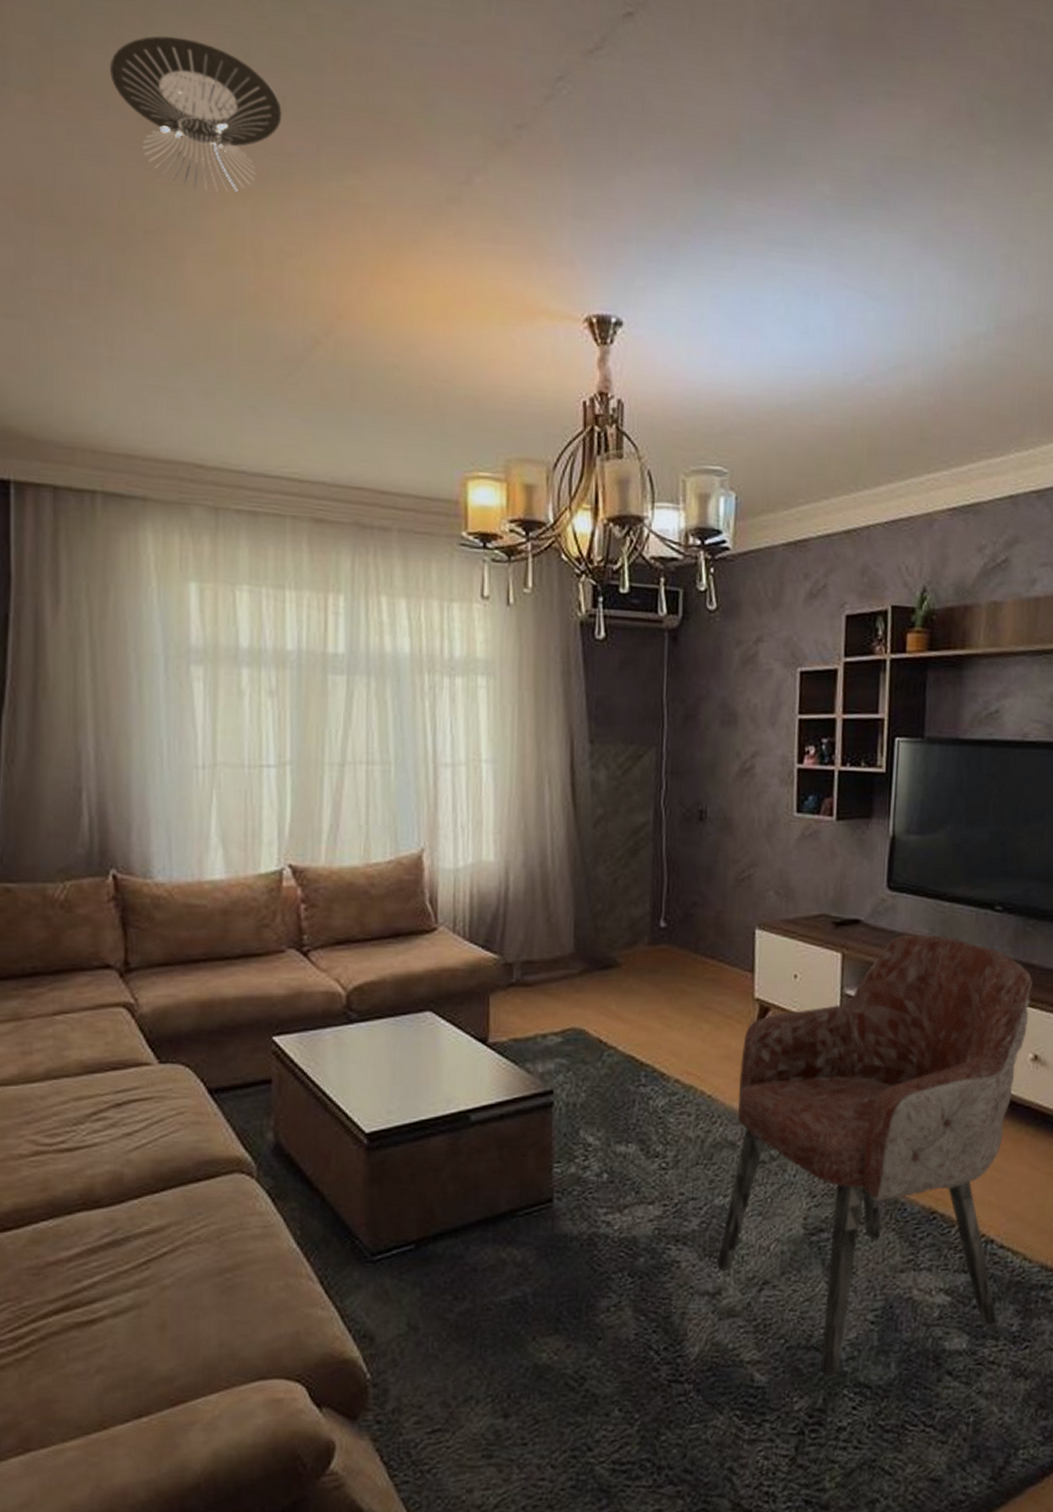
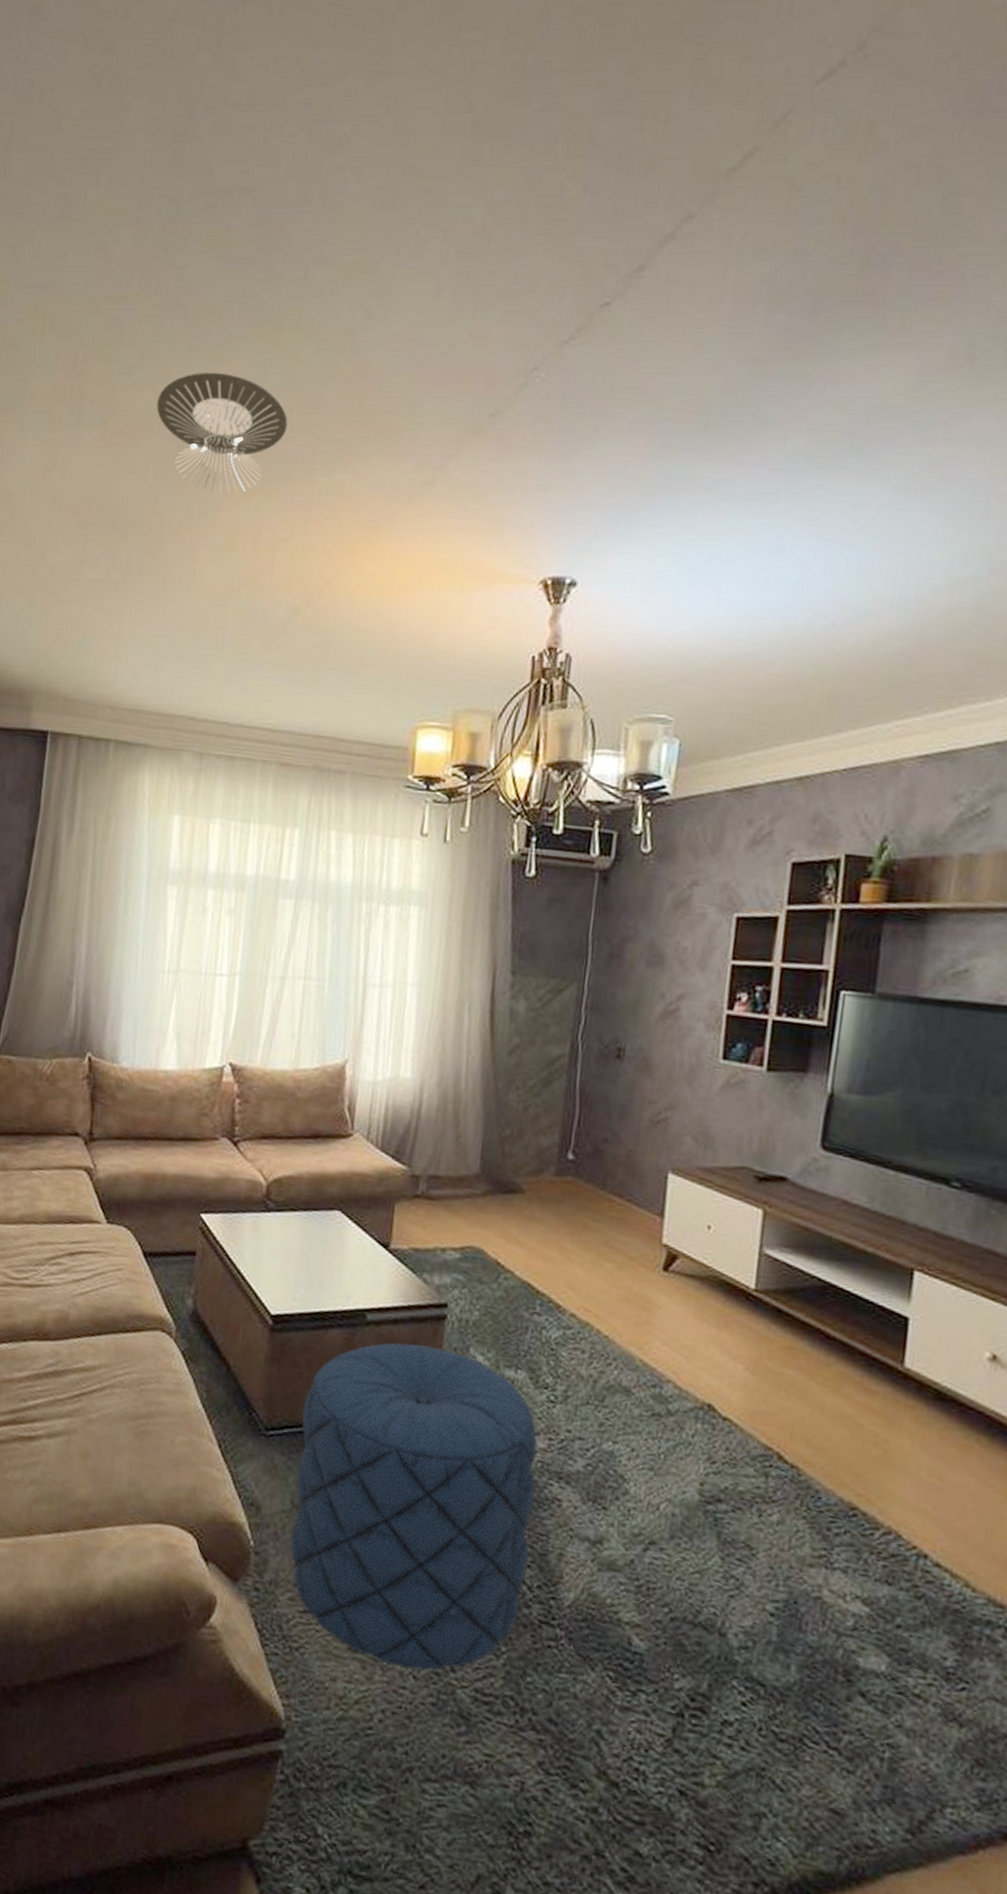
pouf: none [410,1136,655,1461] -> present [290,1343,538,1670]
armchair: present [716,933,1033,1378] -> none [600,1199,995,1664]

